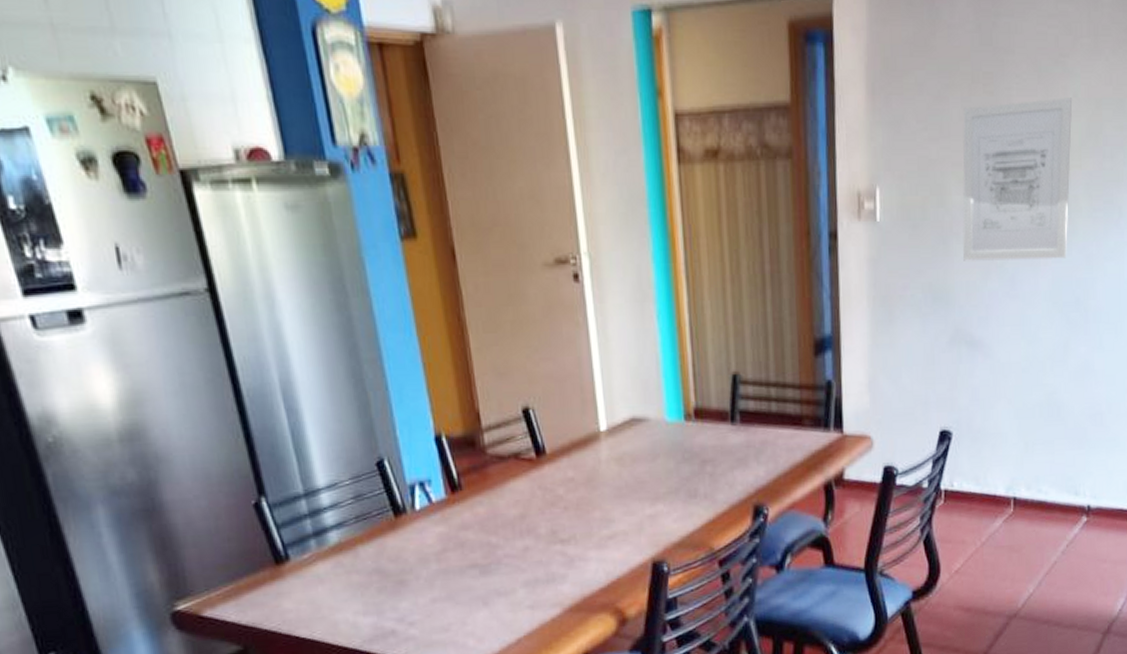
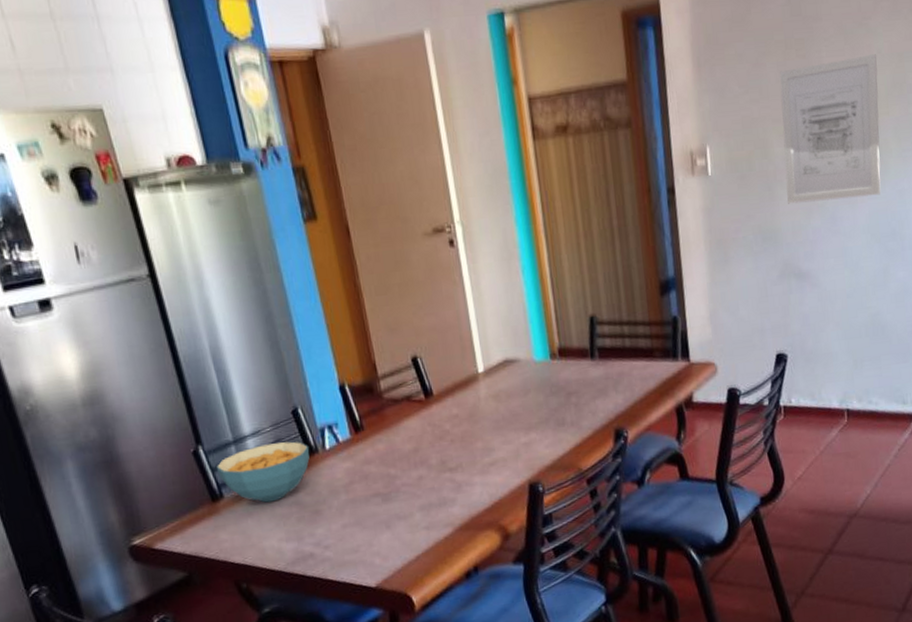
cereal bowl: none [281,498,396,569] -> present [215,441,310,503]

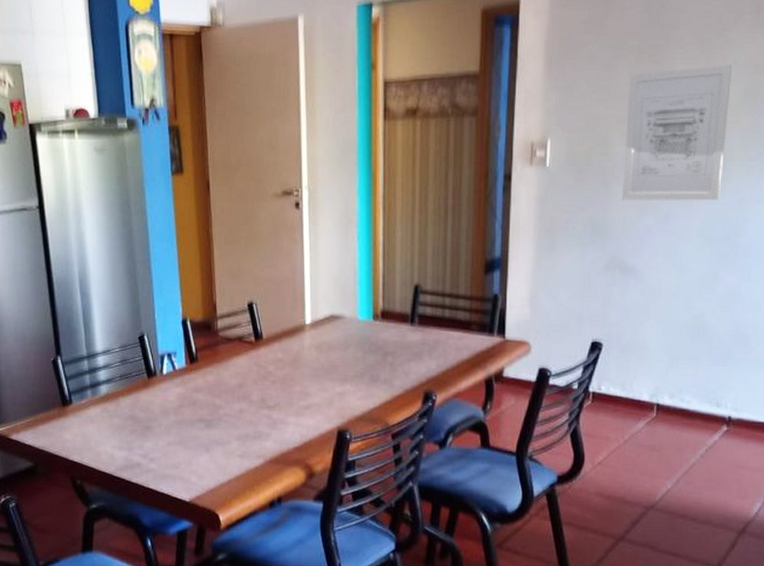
cereal bowl: present [215,441,310,503] -> none [69,363,149,413]

